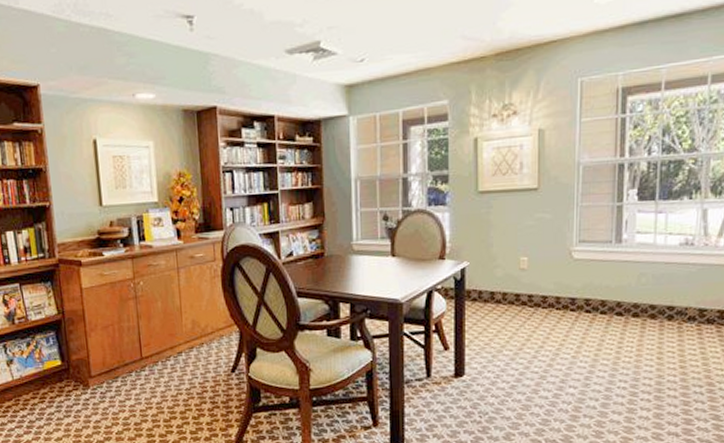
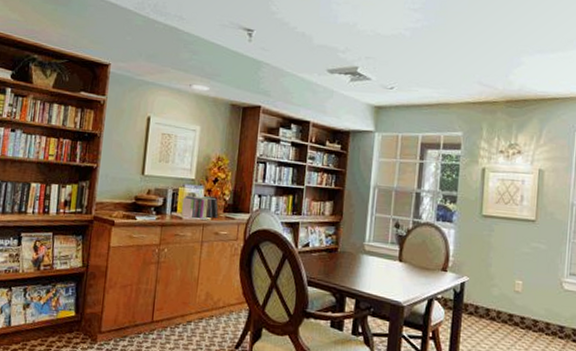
books: none [149,218,190,246] -> present [182,196,219,219]

